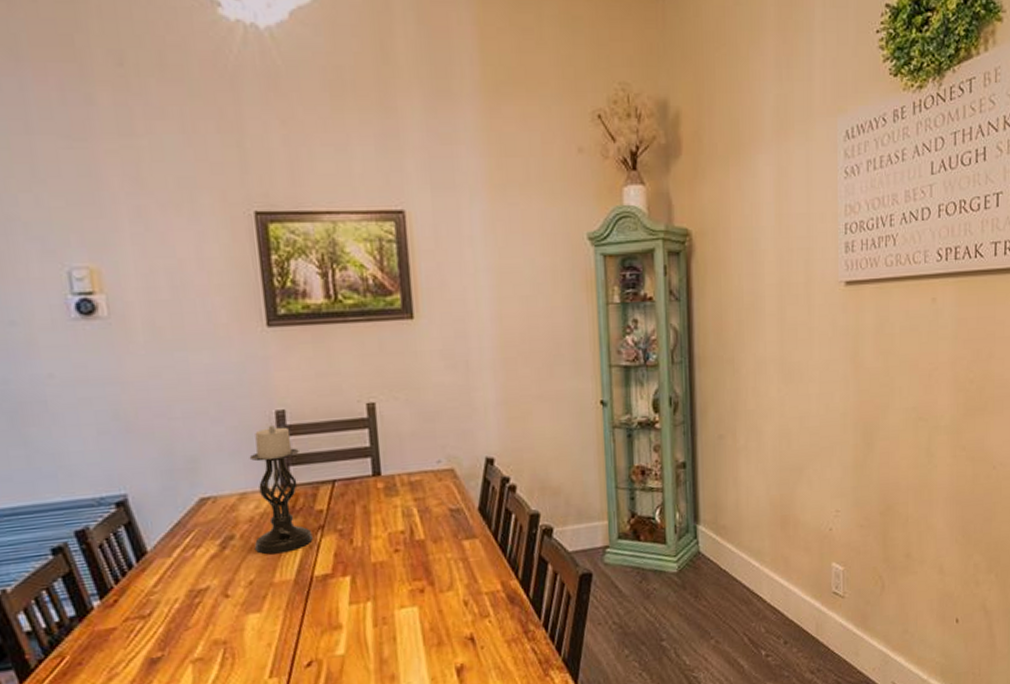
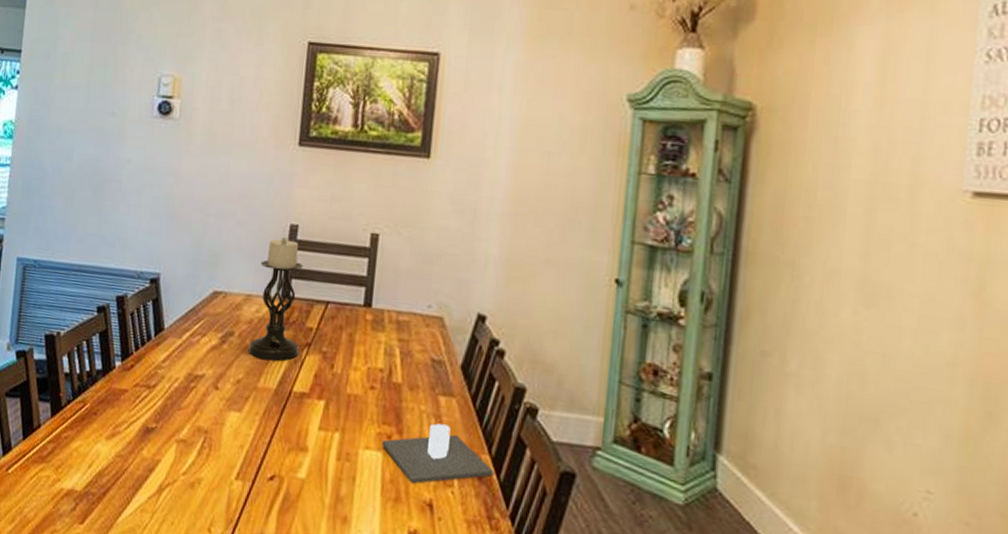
candle: none [415,564,523,626] -> present [381,423,494,484]

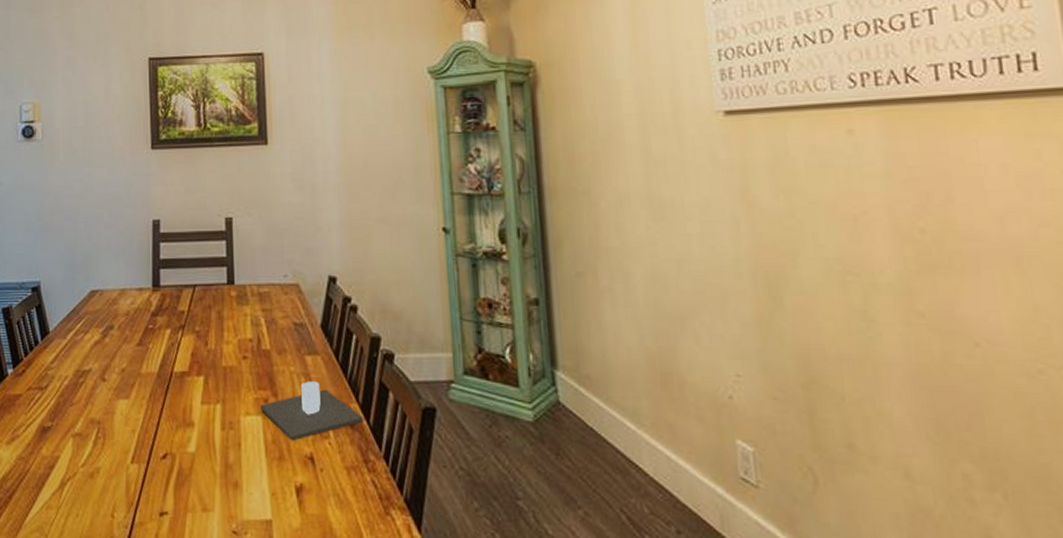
candle holder: present [247,237,303,362] -> none [128,233,175,347]

